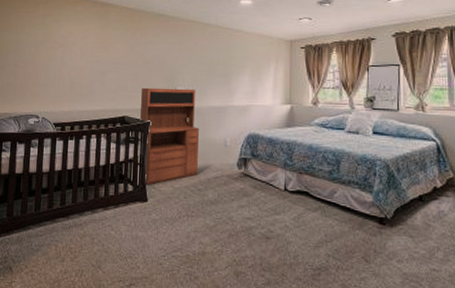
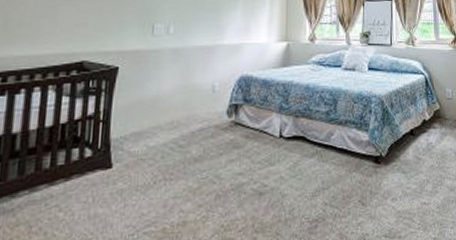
shelving unit: present [140,87,199,185] -> none [105,25,182,147]

